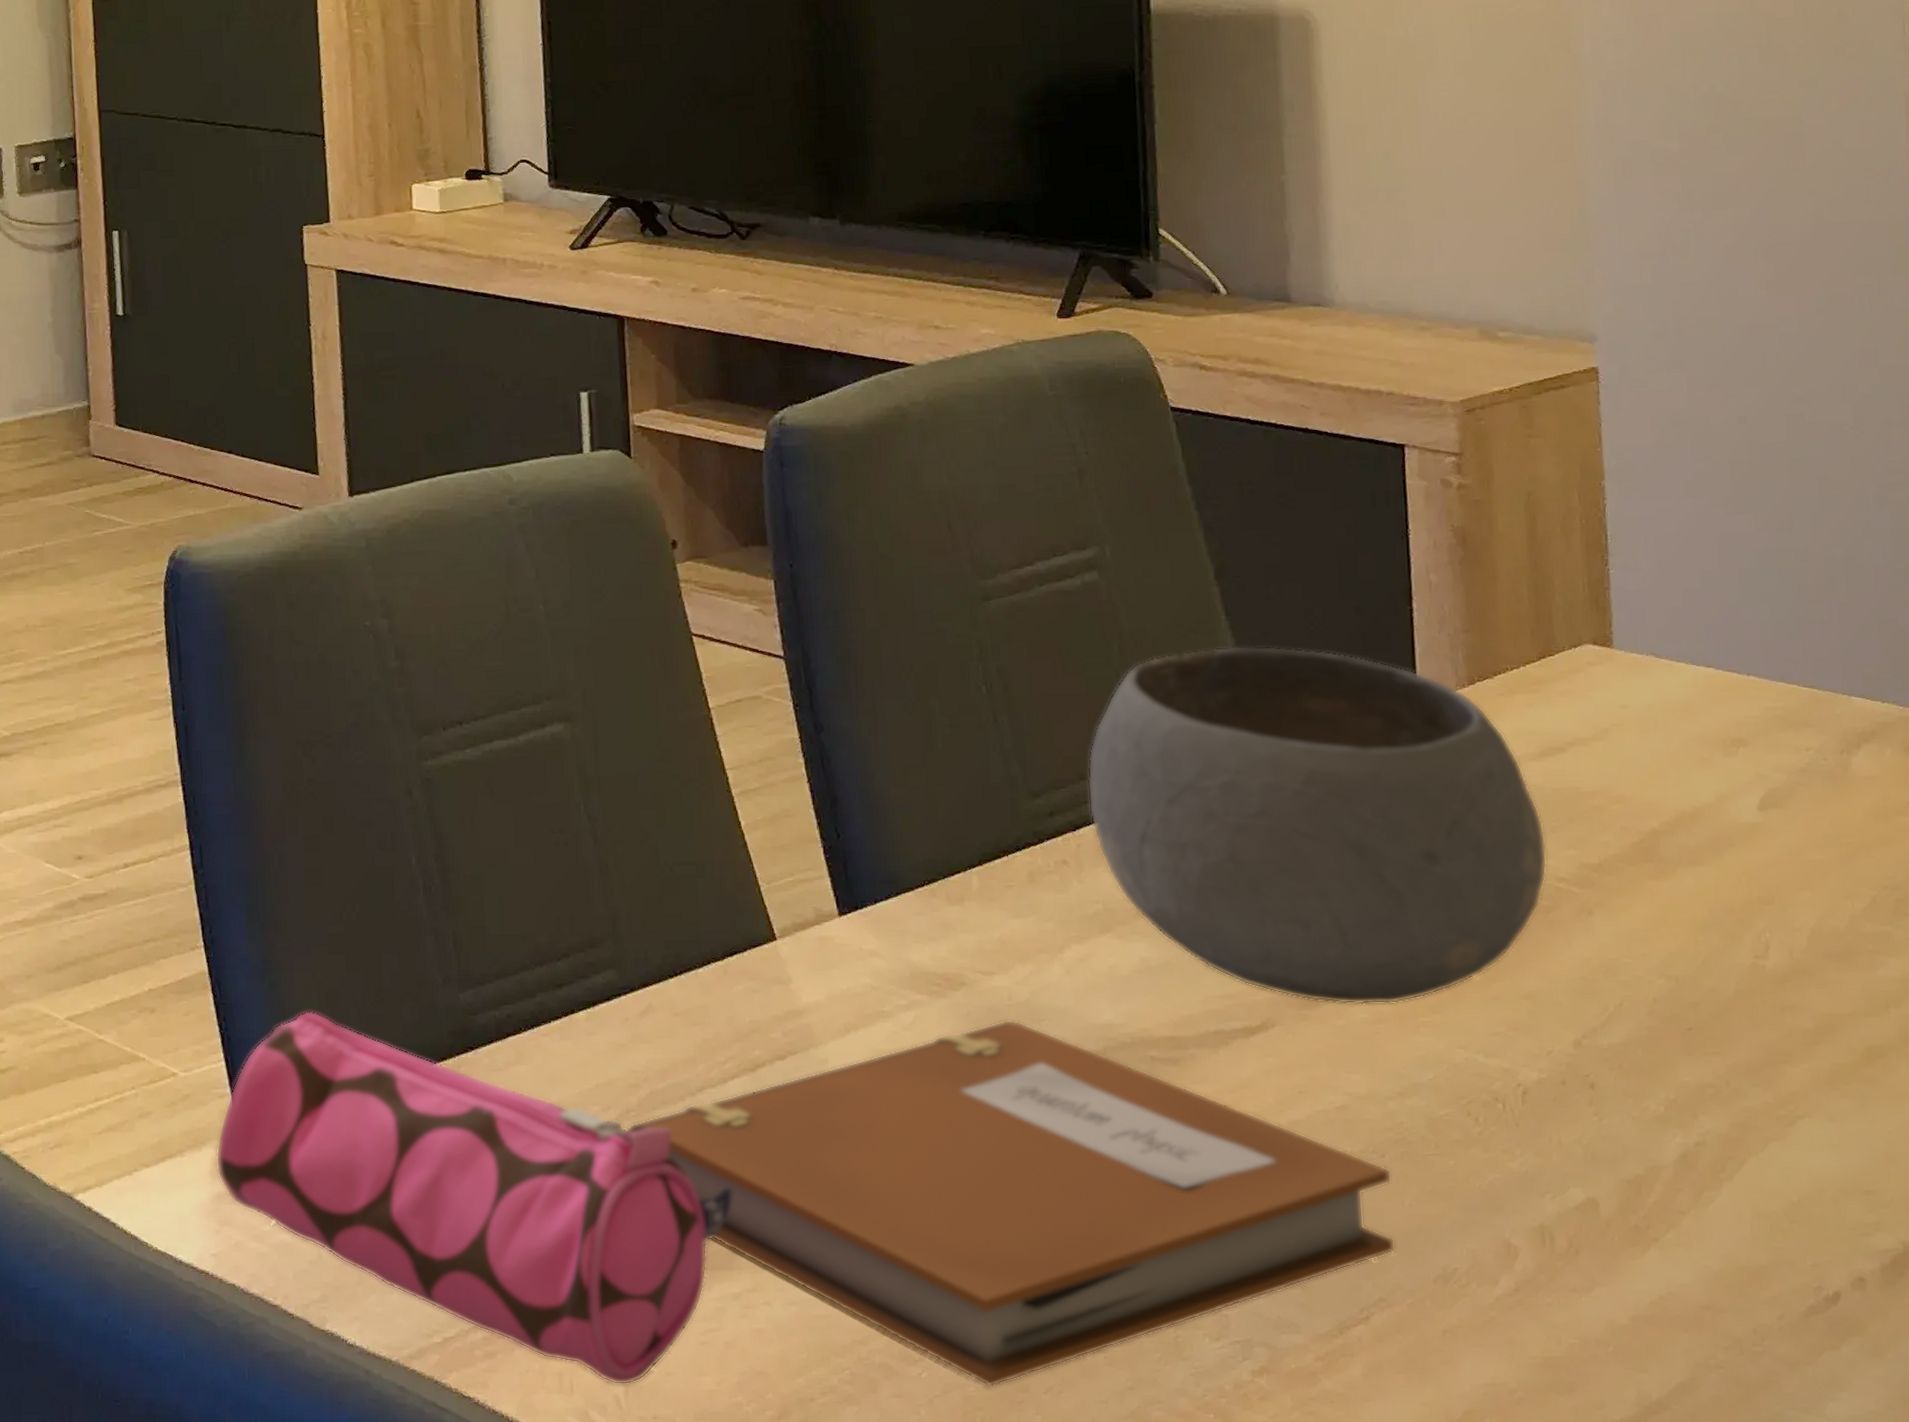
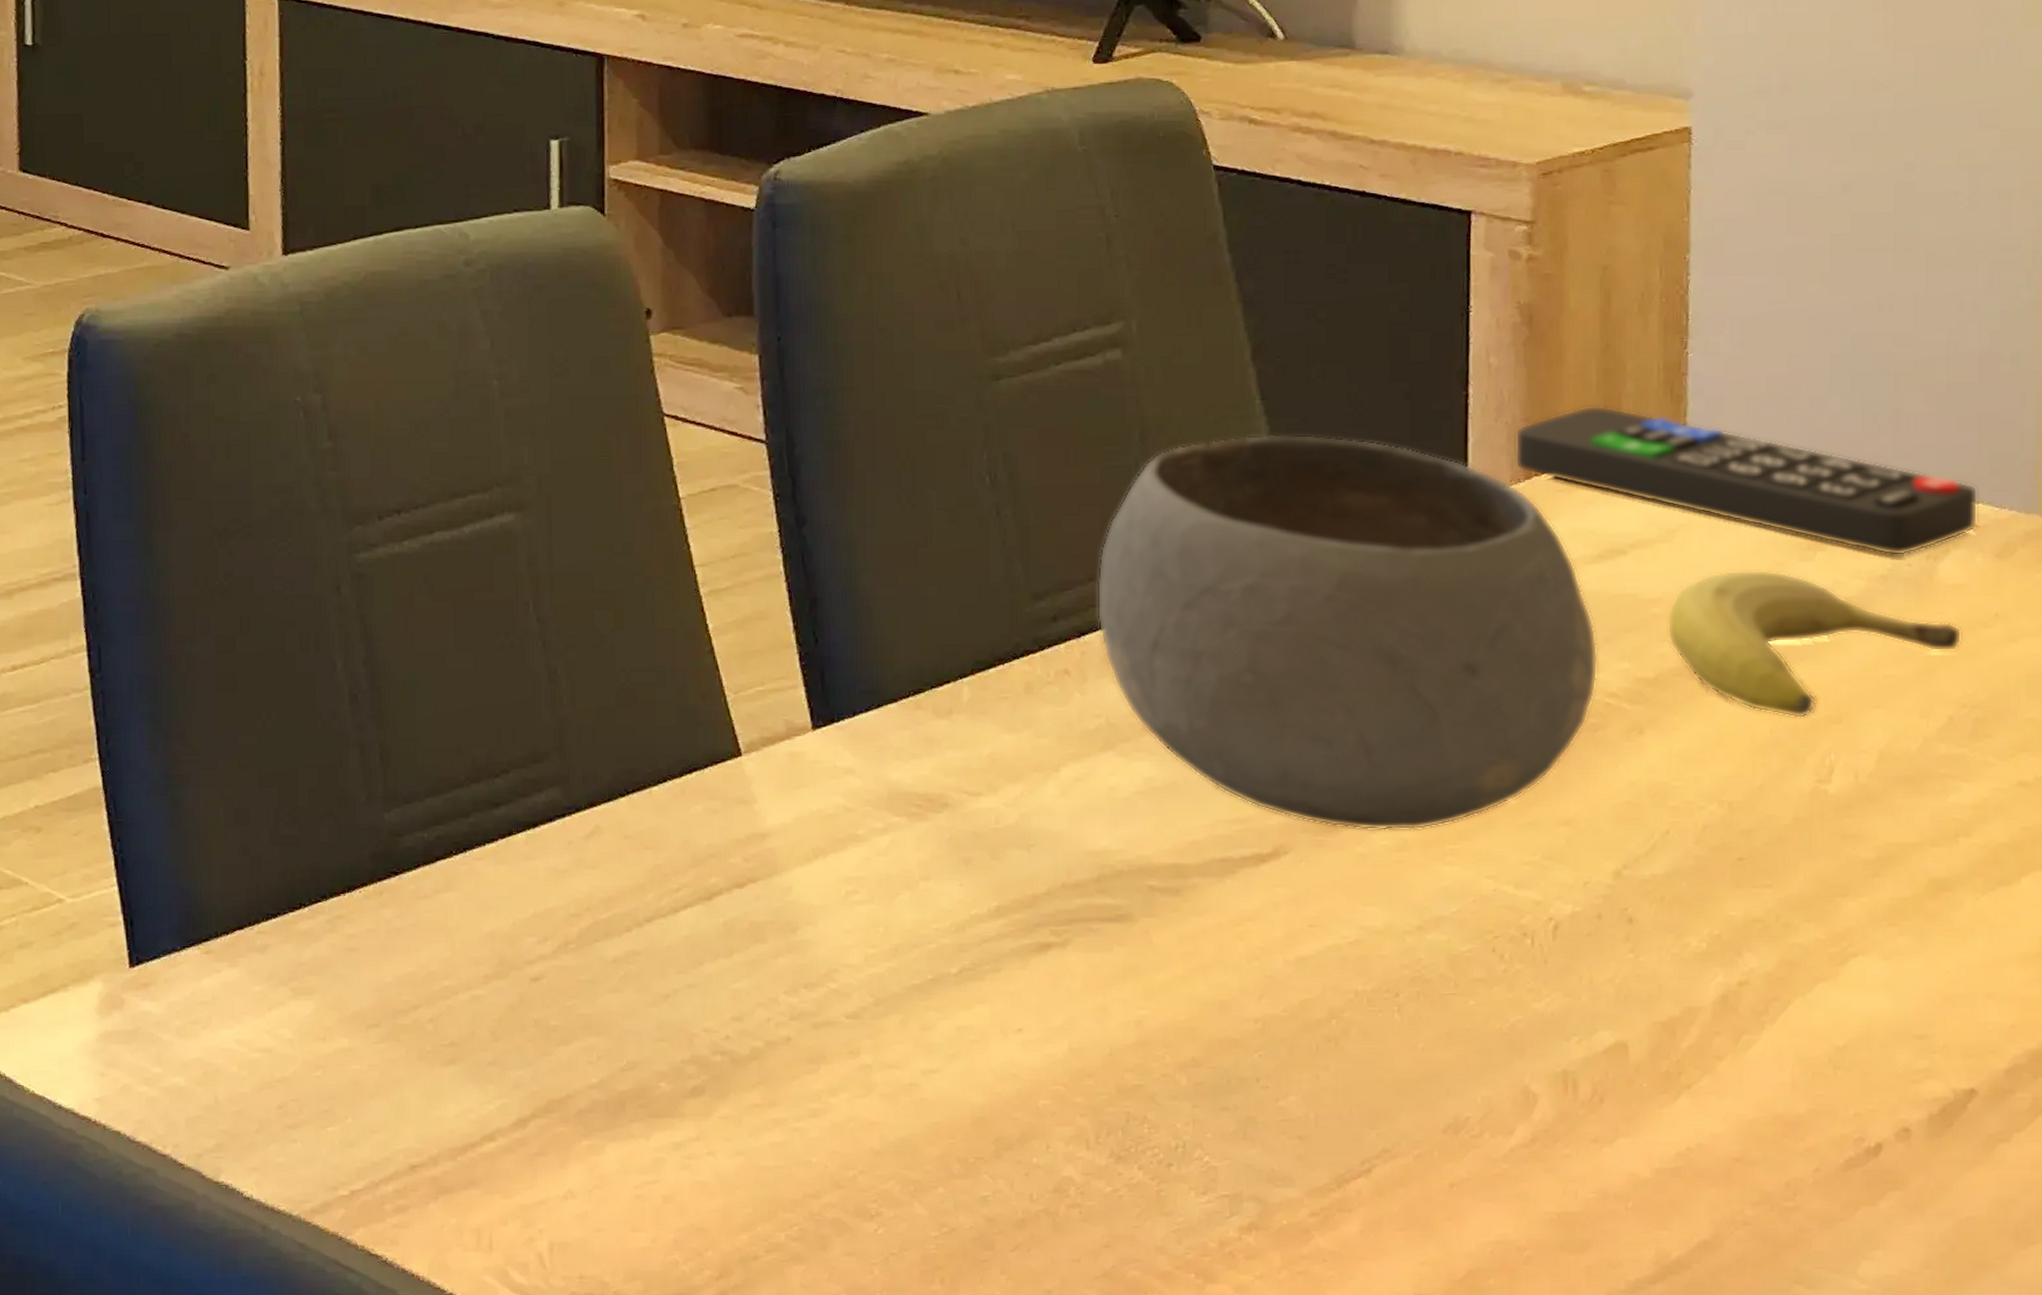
pencil case: present [215,1011,733,1385] -> none [103,831,680,1242]
notebook: present [626,1020,1396,1388] -> none [564,845,1405,1245]
remote control: none [1457,617,1885,752] -> present [1515,405,1978,557]
fruit: none [1606,764,1879,900] -> present [1667,569,1962,719]

